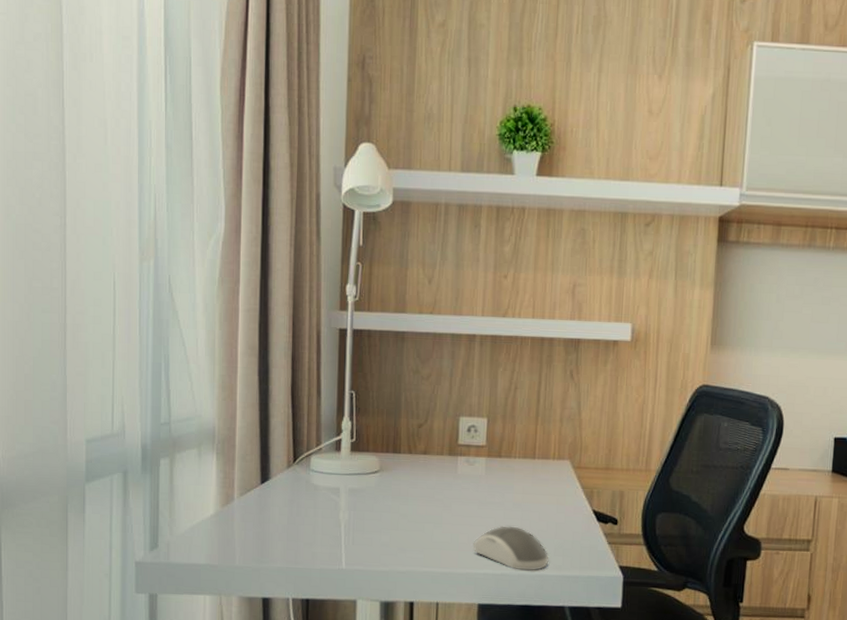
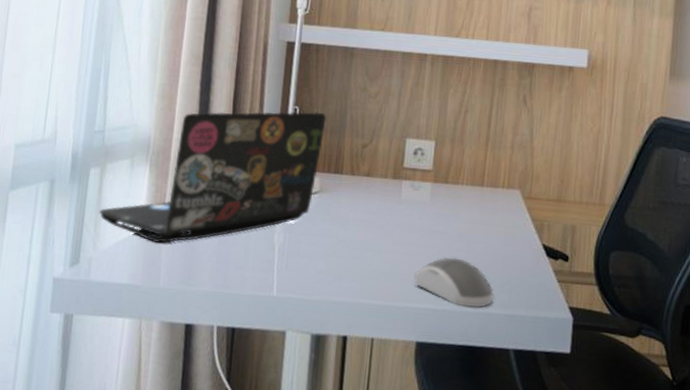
laptop: none [172,395,382,526] -> present [99,111,327,244]

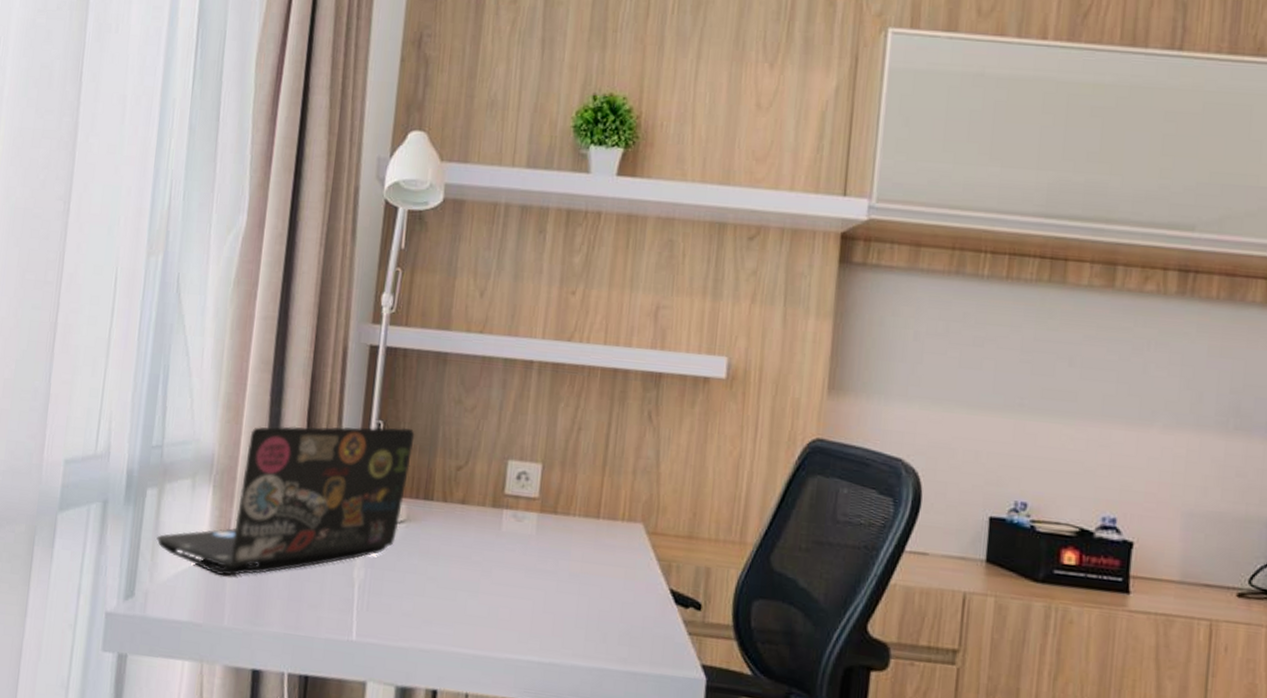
computer mouse: present [413,257,494,309] -> none [515,601,611,663]

